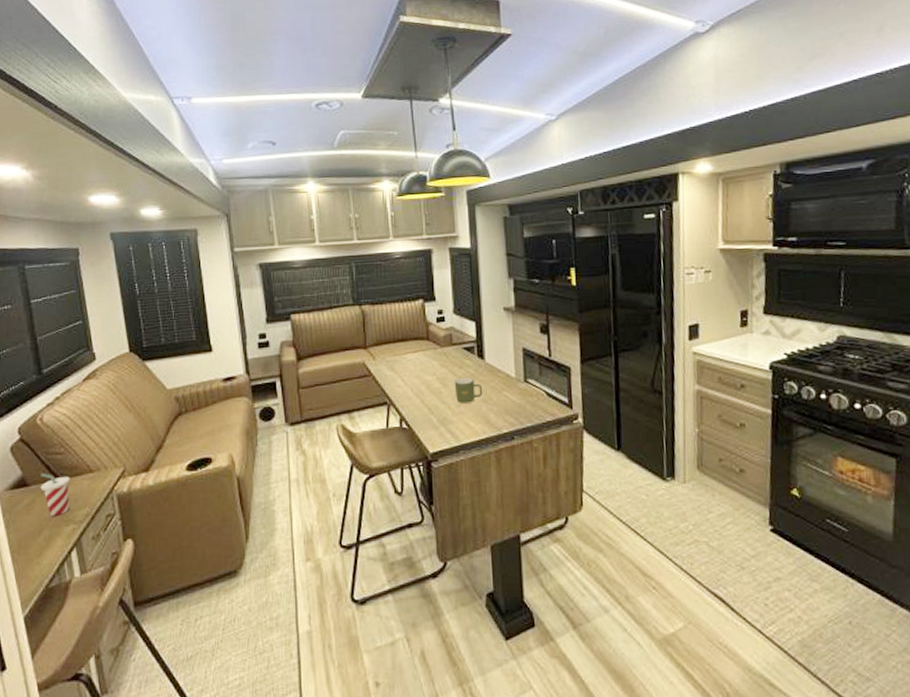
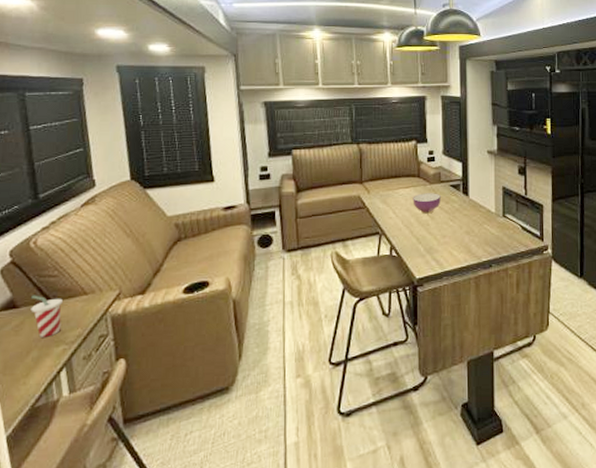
bowl: none [422,357,454,381] -> present [413,193,441,214]
mug: present [454,377,482,405] -> none [441,211,465,236]

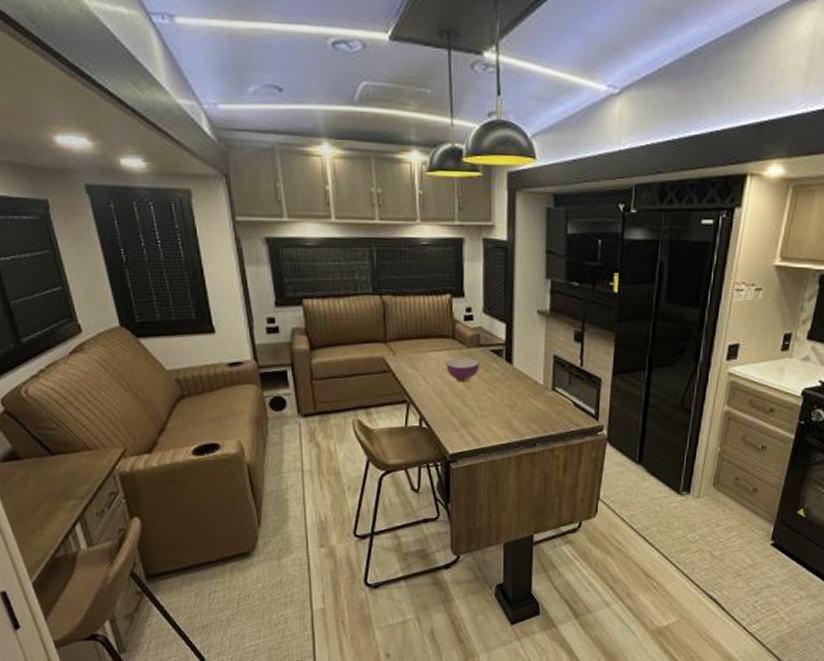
beverage cup: present [30,295,63,337] -> none [31,447,69,491]

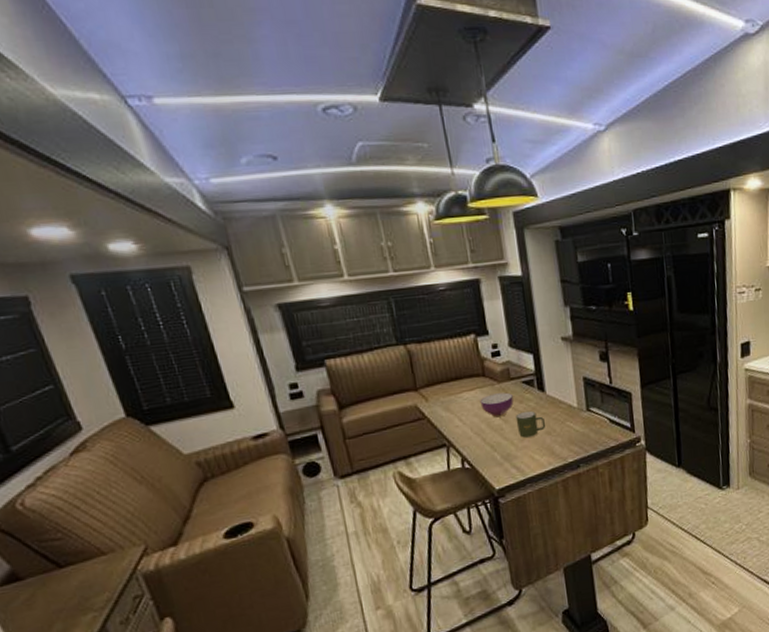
mug: none [479,380,507,409] -> present [515,410,545,439]

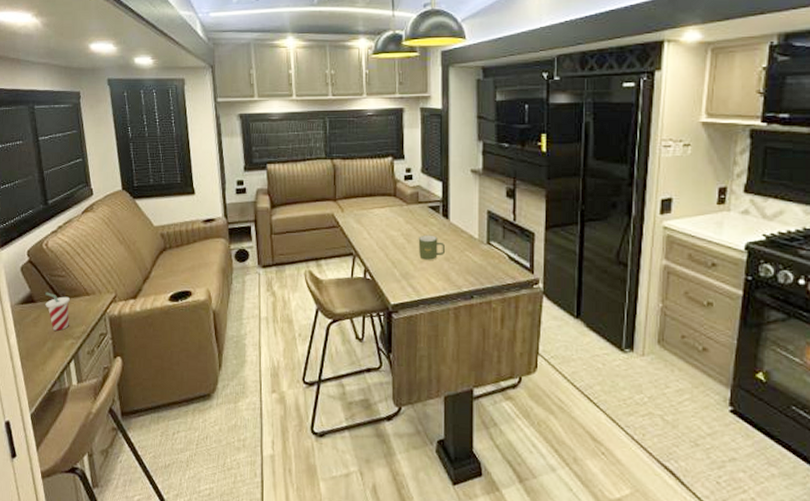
beverage cup: none [34,562,84,608] -> present [44,292,70,331]
bowl: present [480,392,514,418] -> none [388,214,418,237]

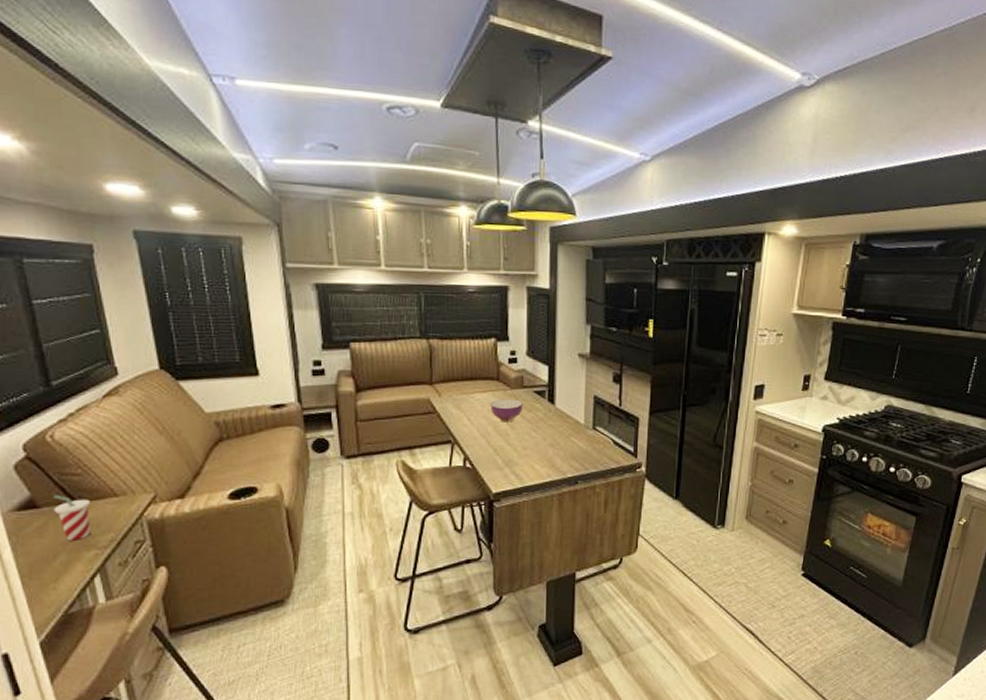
bowl: none [388,214,418,237] -> present [490,399,523,423]
mug: present [418,234,445,261] -> none [522,420,550,448]

